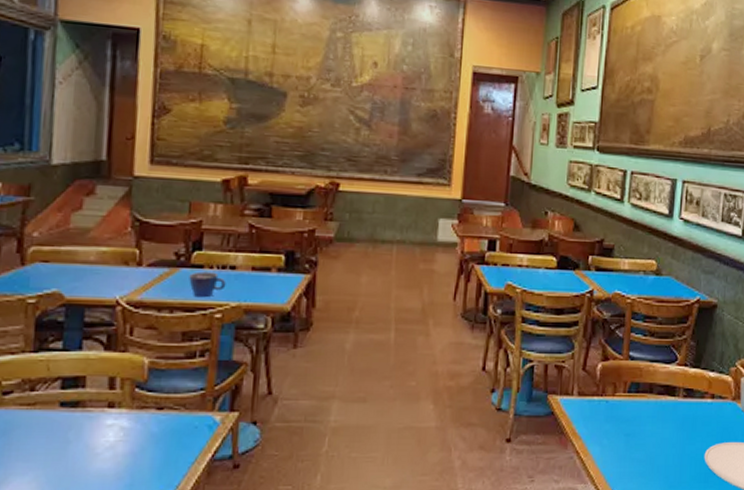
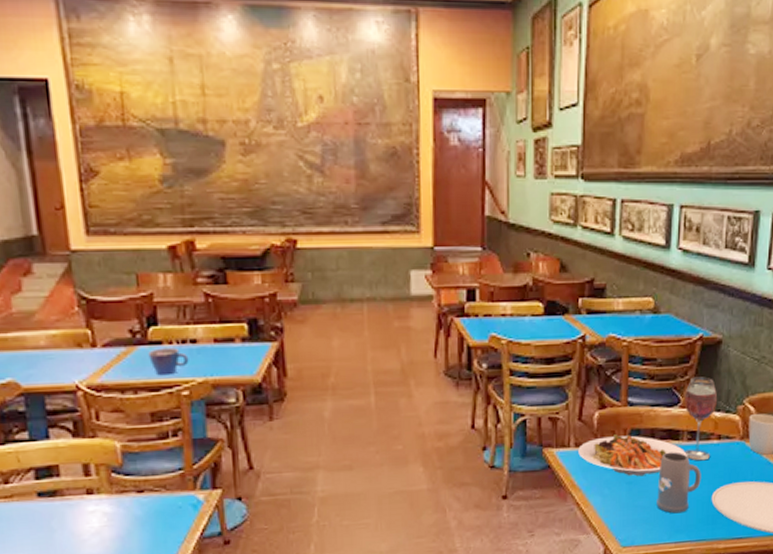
salad: none [581,387,683,429] -> present [578,434,687,477]
beer mug: none [652,407,695,469] -> present [656,452,701,514]
wineglass: none [680,337,712,418] -> present [684,377,718,461]

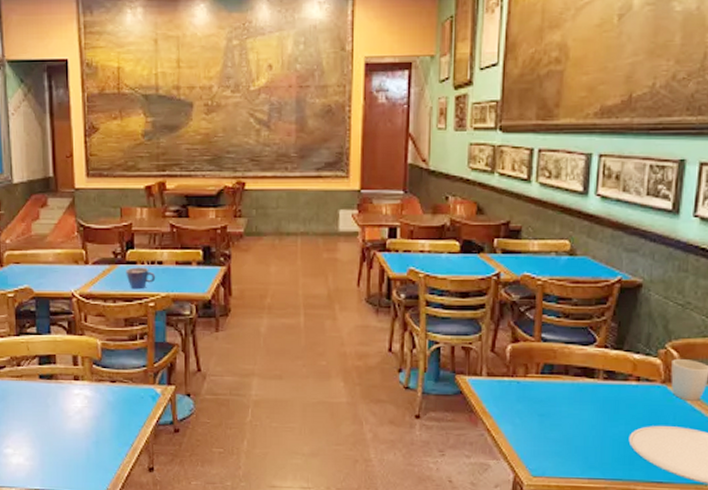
salad: present [578,434,687,477] -> none [490,368,603,410]
beer mug: present [656,452,701,514] -> none [569,389,618,450]
wineglass: present [684,377,718,461] -> none [600,318,637,401]

